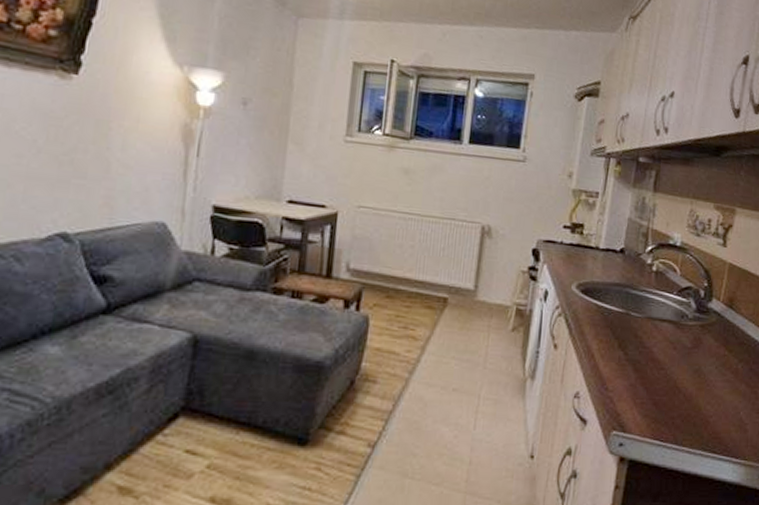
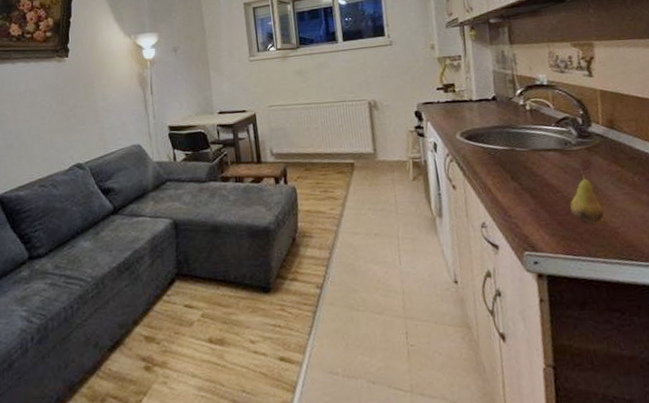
fruit: none [670,345,701,408] -> present [570,167,604,223]

